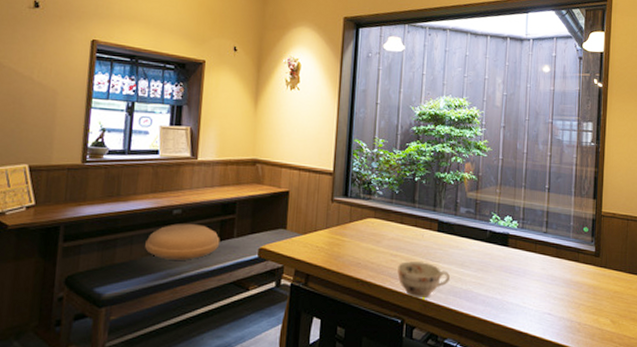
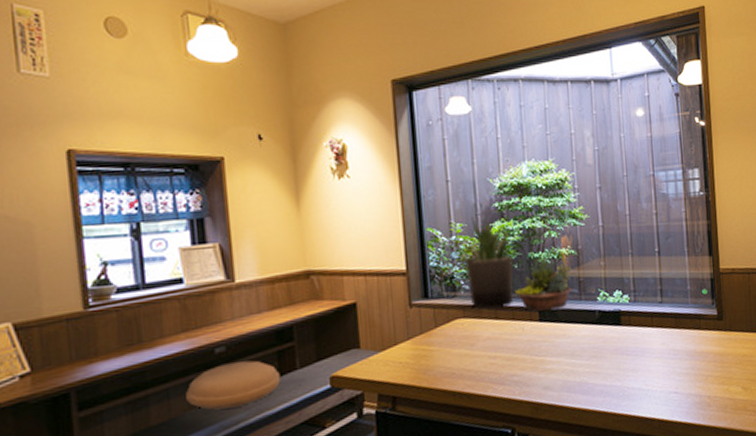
planter: none [381,136,423,215] -> present [464,217,514,310]
teacup: present [397,261,450,299] -> none [499,359,560,402]
succulent planter: none [420,178,471,224] -> present [515,257,572,312]

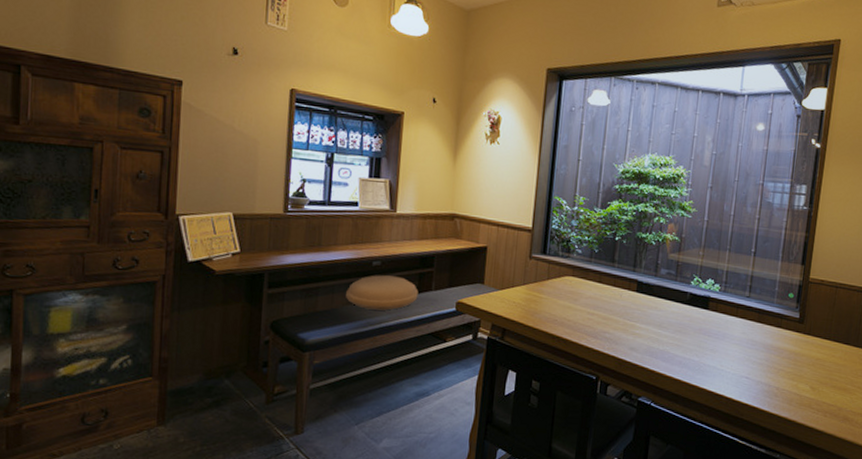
planter: present [464,217,514,310] -> none [581,194,624,274]
succulent planter: present [515,257,572,312] -> none [620,238,673,285]

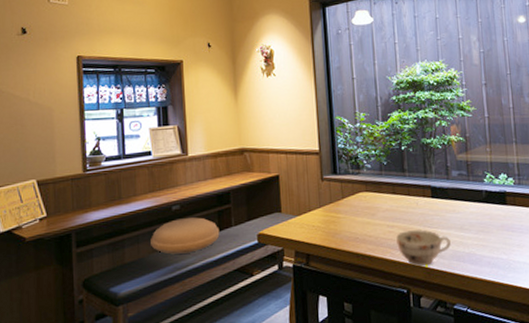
teacup: none [594,320,647,357] -> present [396,230,451,267]

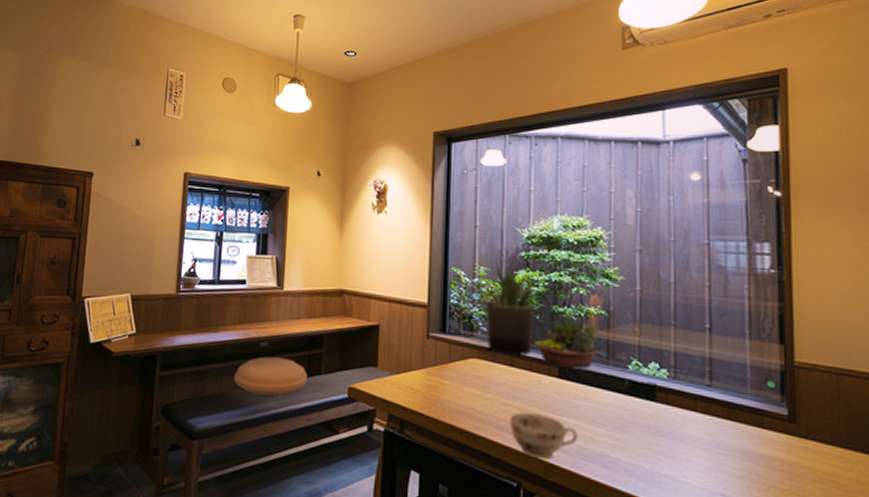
planter: none [366,108,409,185] -> present [484,263,535,356]
succulent planter: none [410,143,461,189] -> present [535,313,600,370]

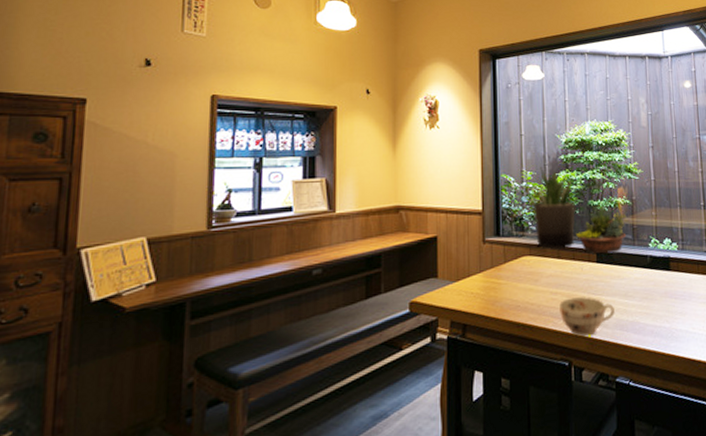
seat cushion: present [234,356,308,396] -> none [284,283,367,326]

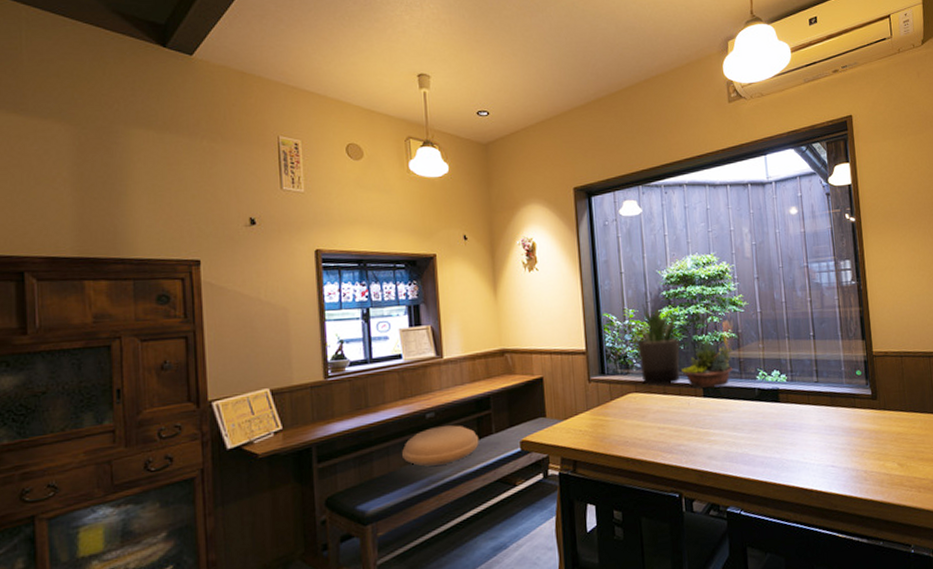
seat cushion: none [284,283,367,326] -> present [402,425,479,467]
teacup: present [559,297,615,337] -> none [667,431,723,470]

